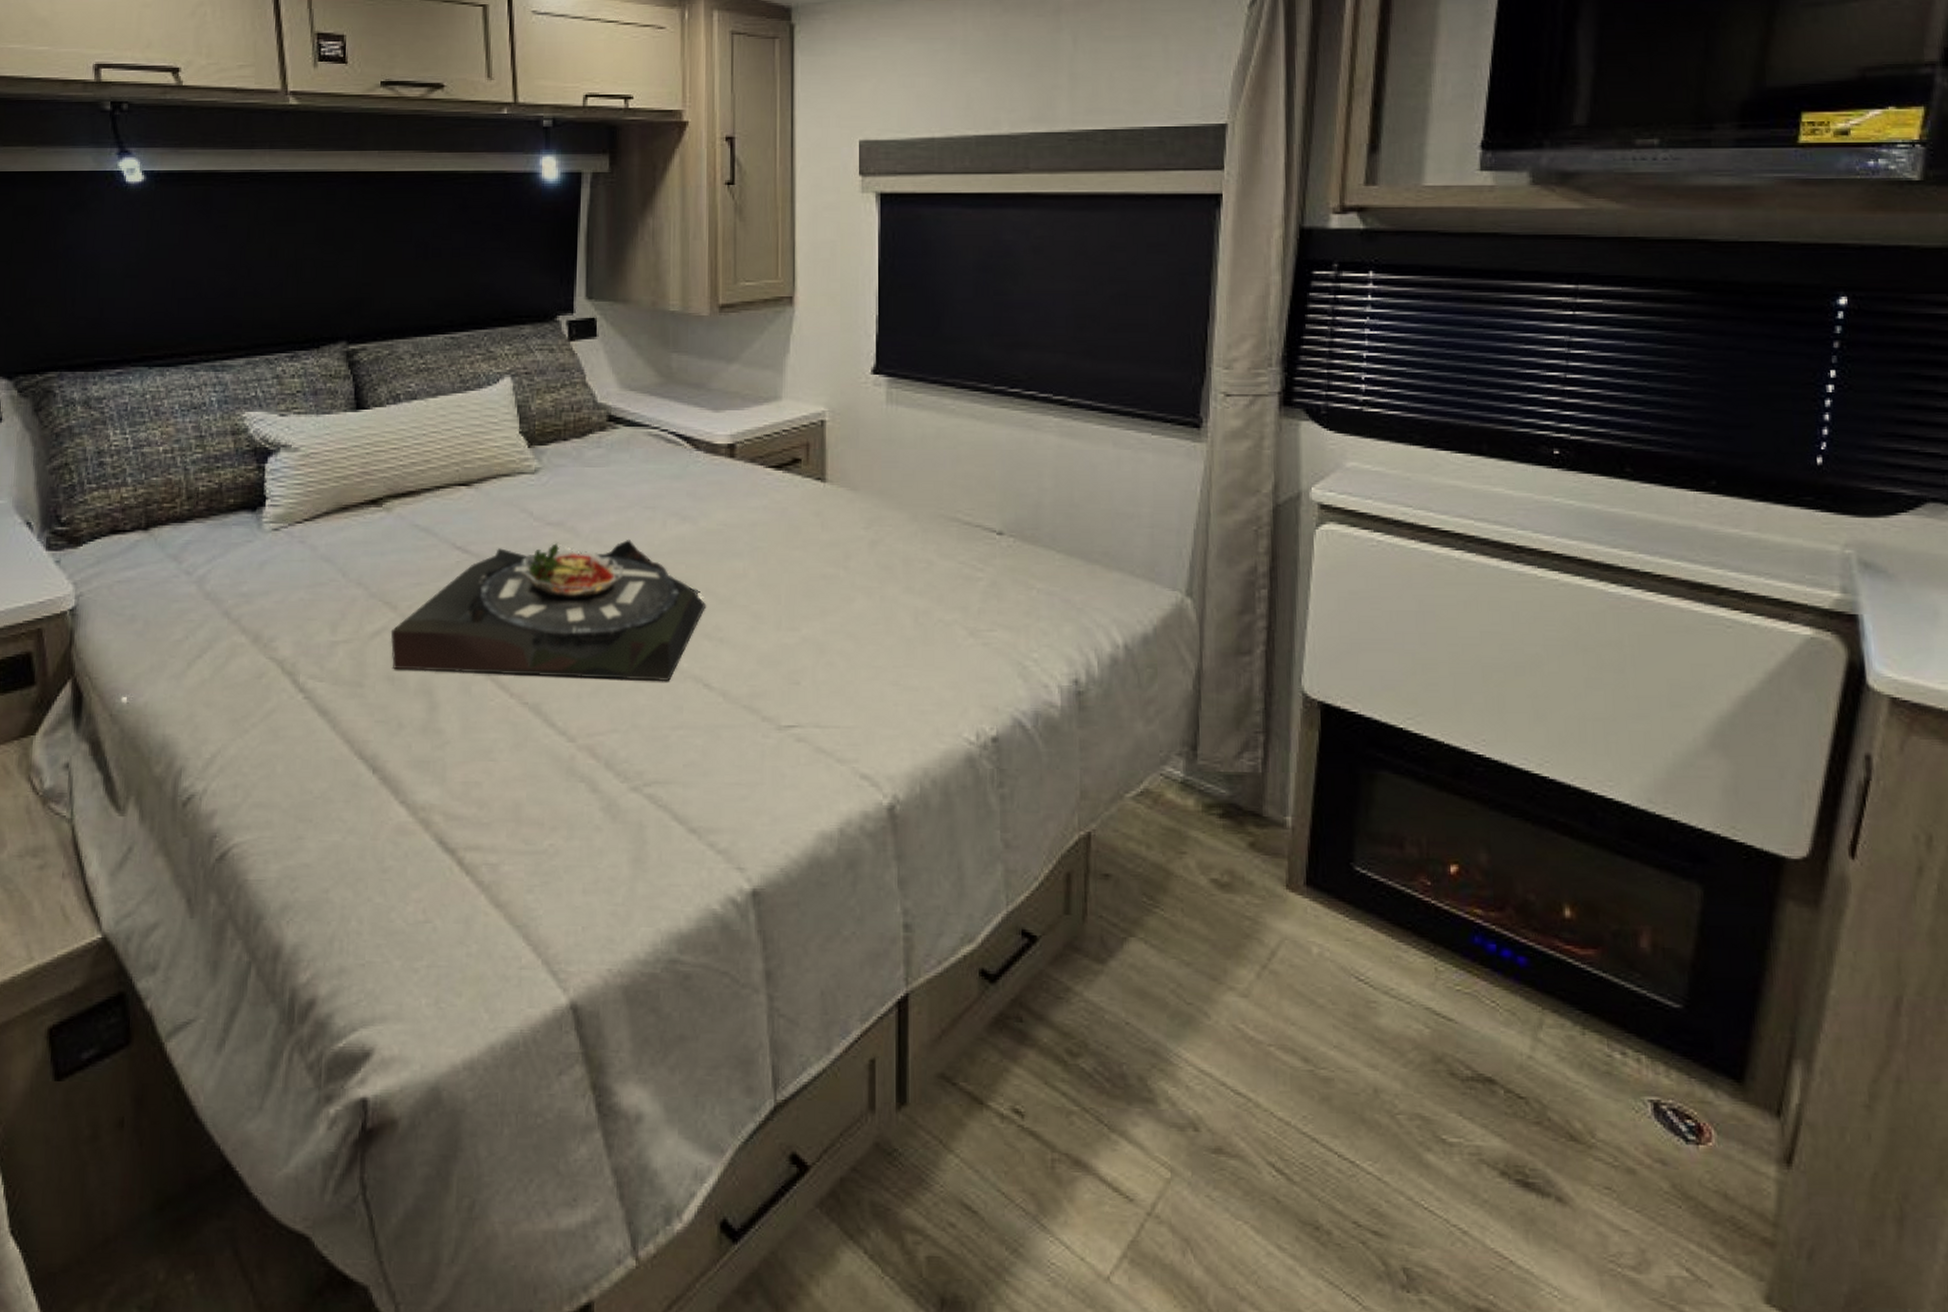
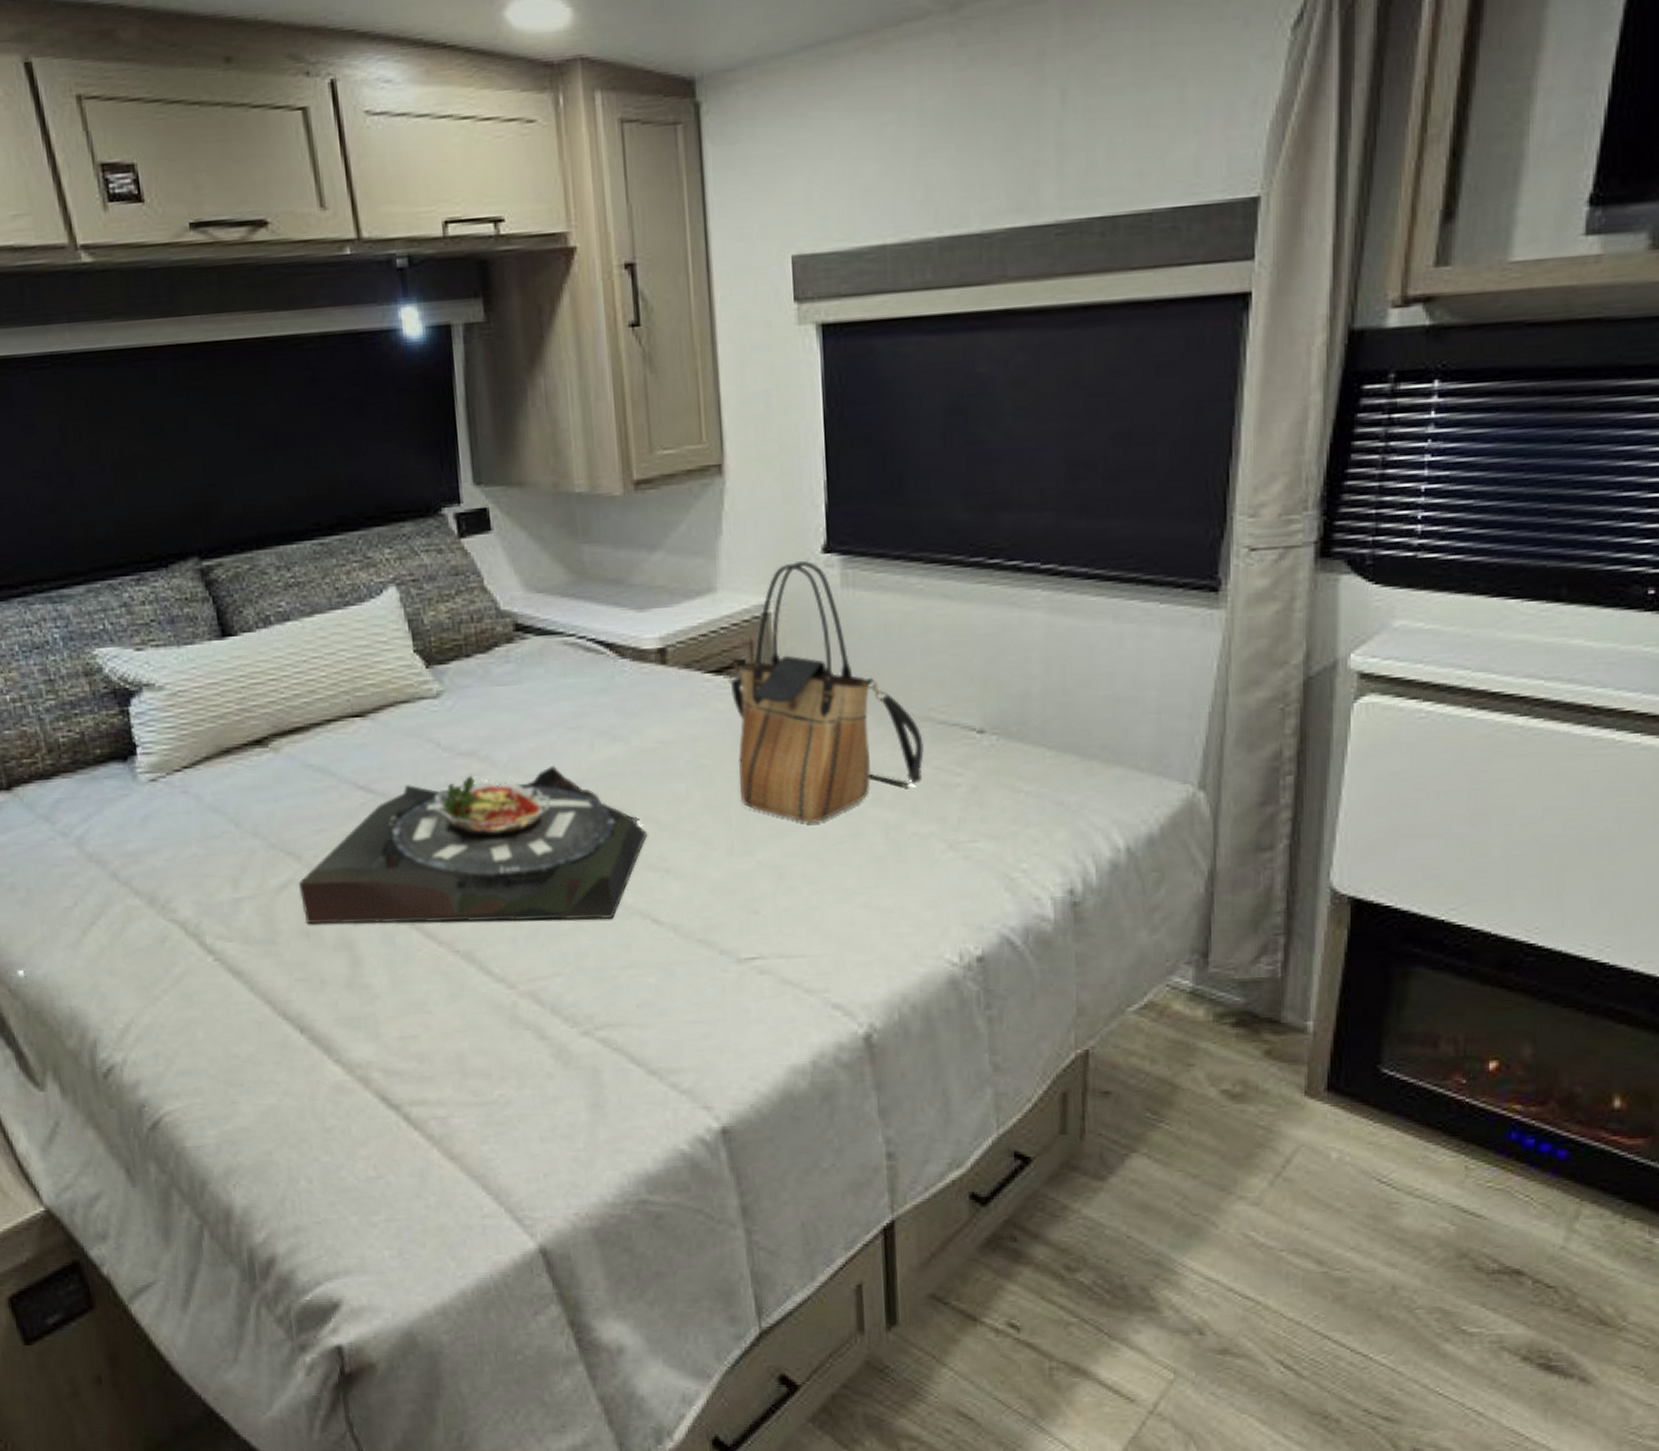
tote bag: none [786,379,951,605] -> present [728,560,924,823]

